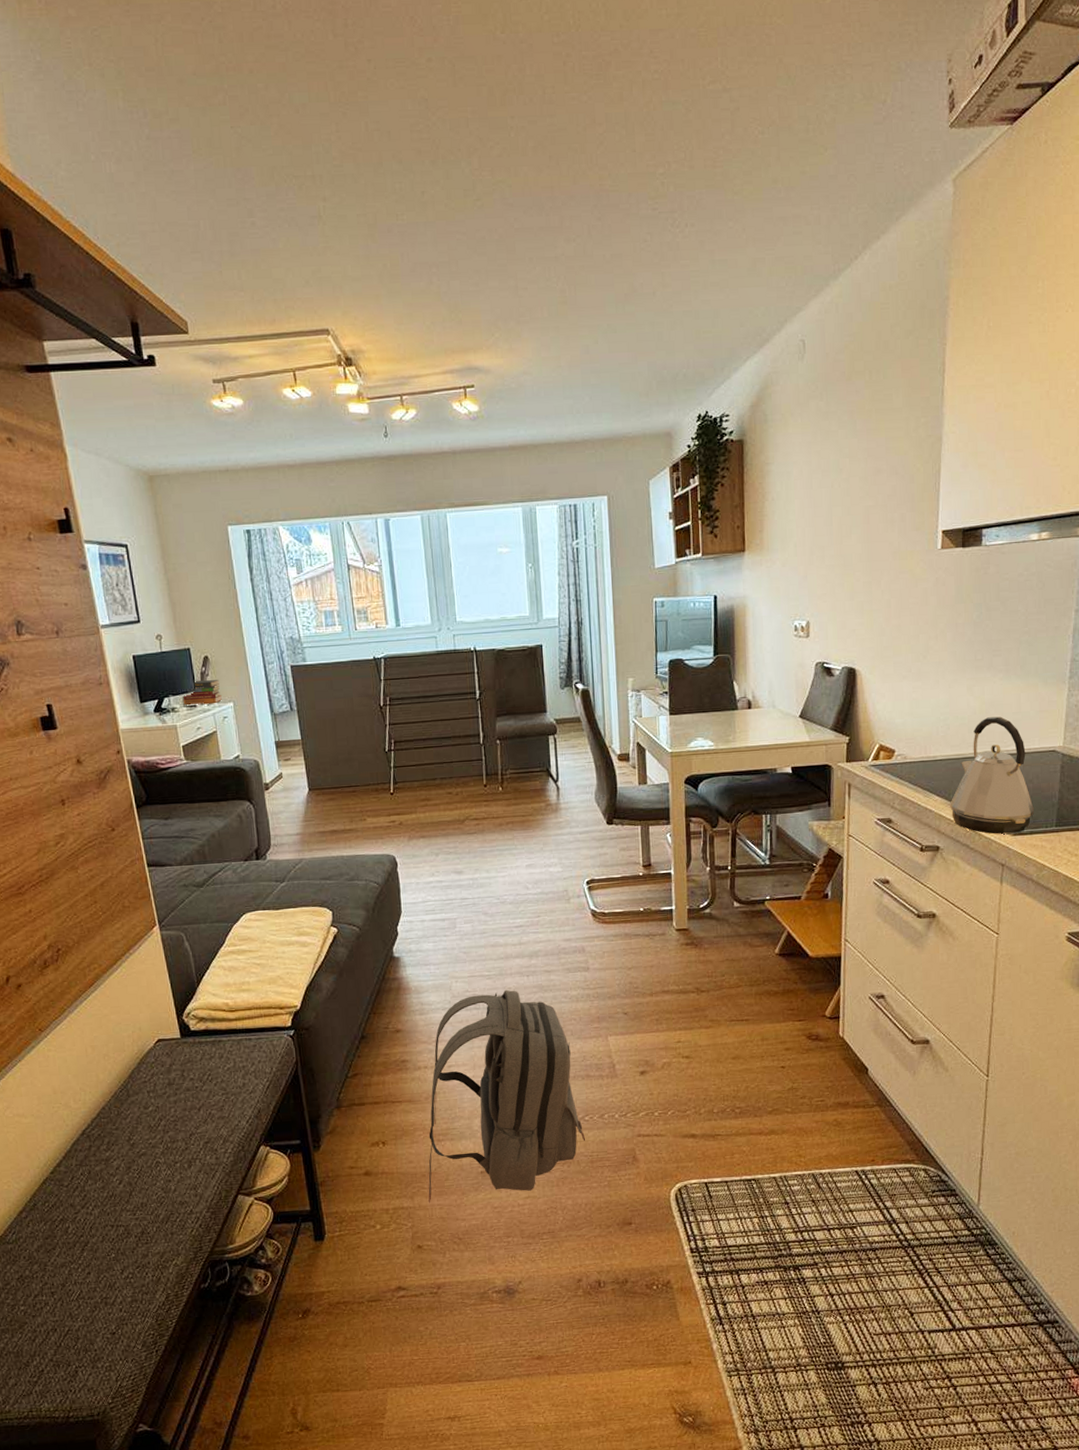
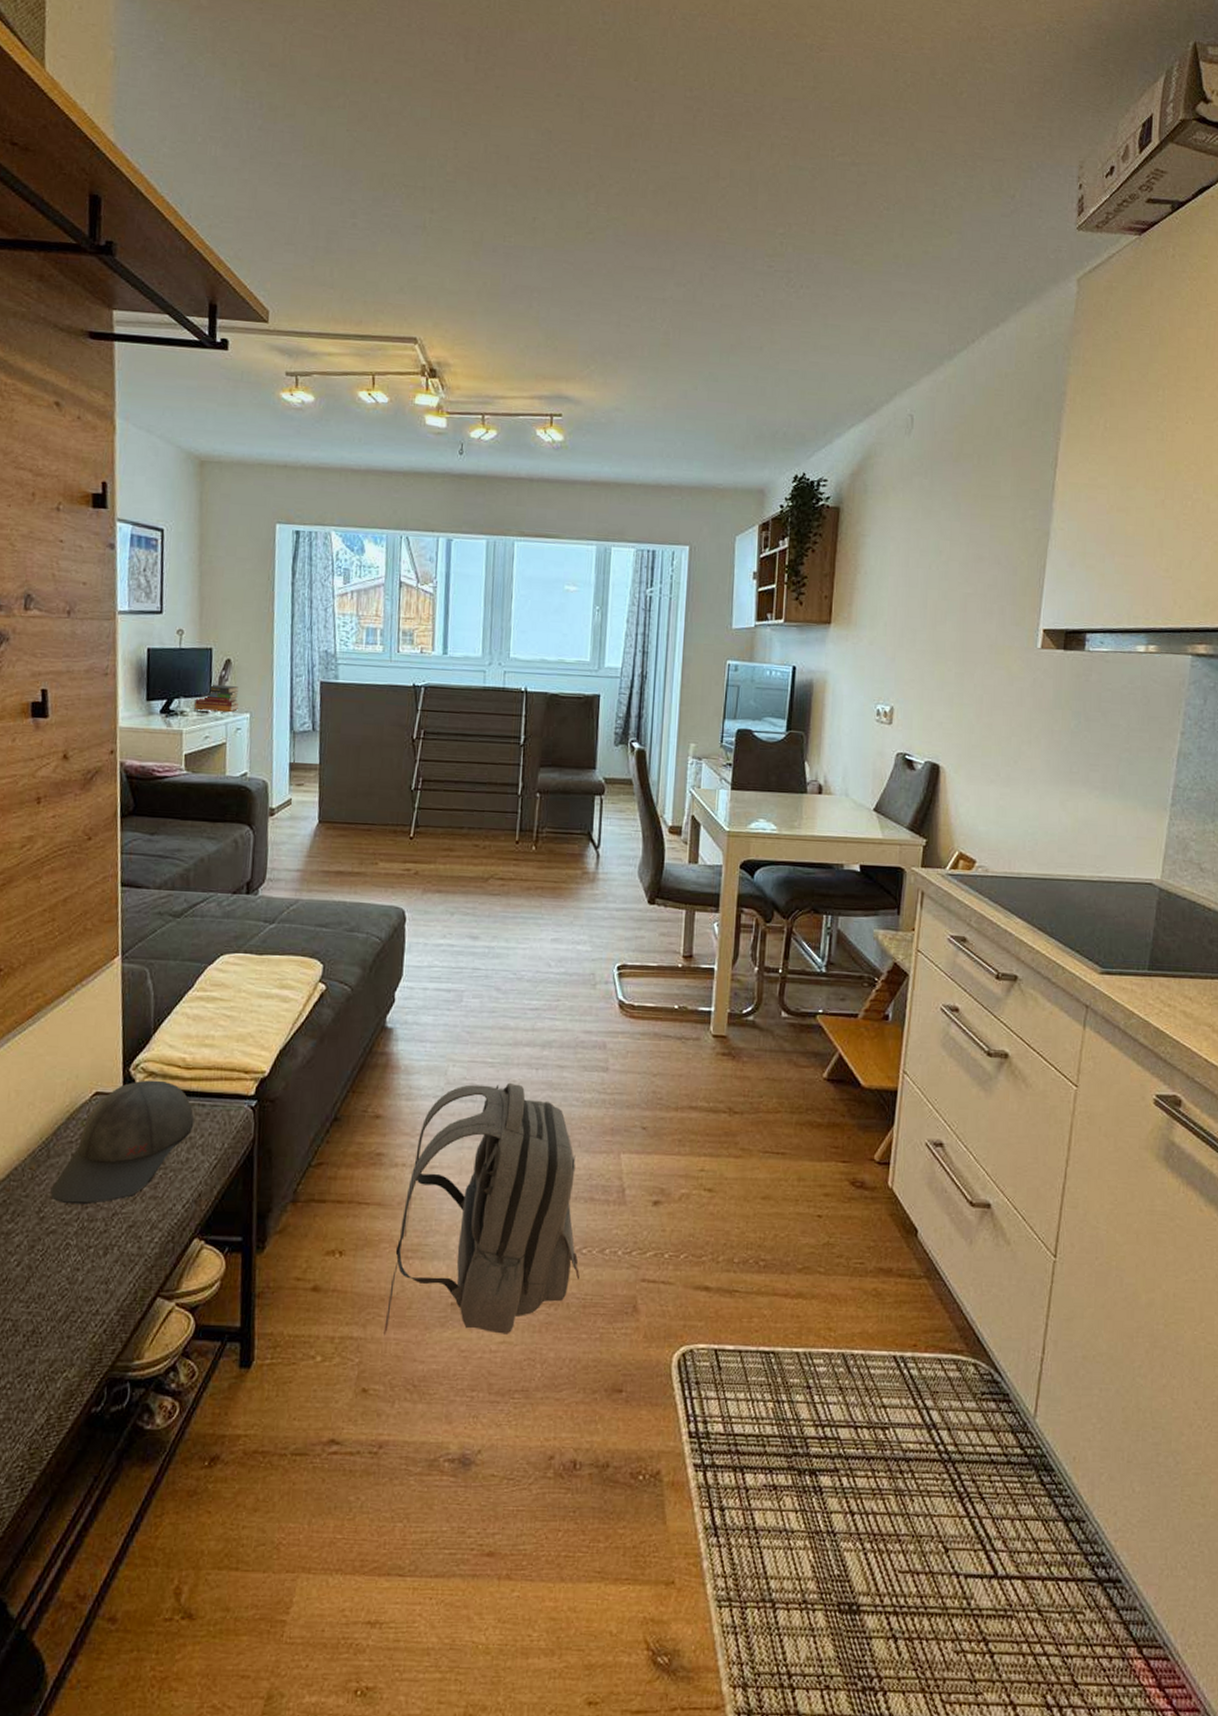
baseball cap: none [136,1023,245,1131] -> present [51,1080,194,1205]
kettle: present [950,716,1034,835] -> none [1032,837,1125,972]

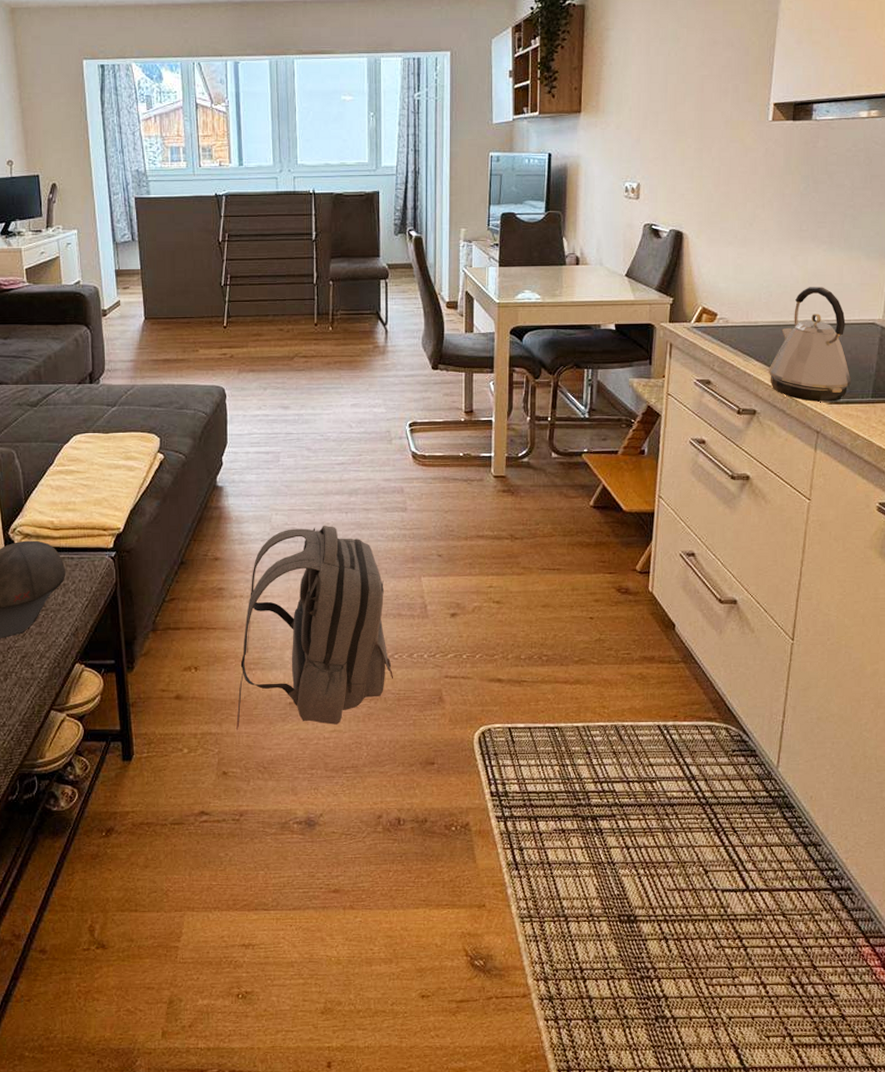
books: present [194,684,238,712] -> none [29,206,66,229]
kettle: none [1032,837,1125,972] -> present [769,287,851,403]

